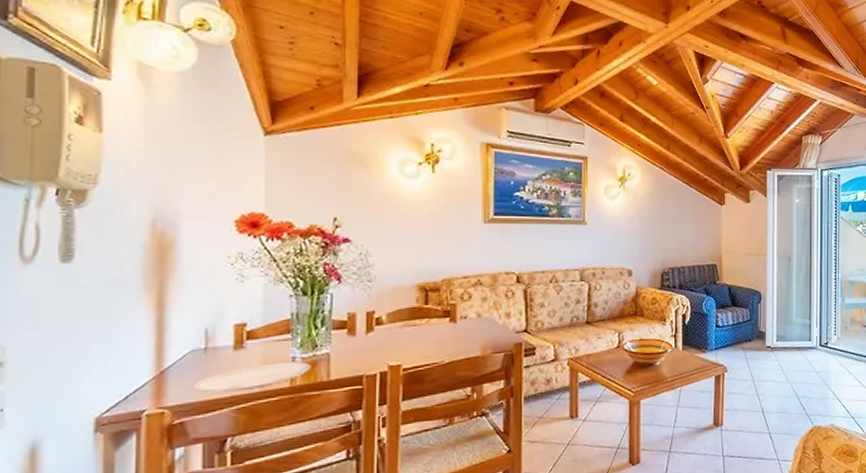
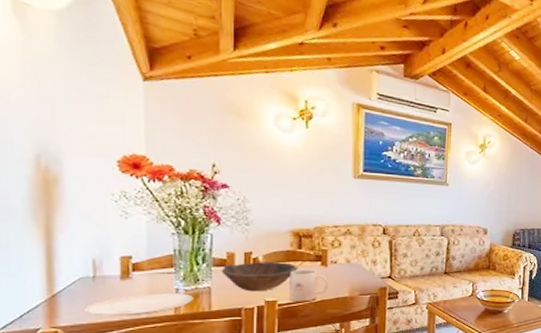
bowl: none [341,321,425,356] -> present [221,262,298,292]
mug: none [414,327,457,365] -> present [288,269,328,302]

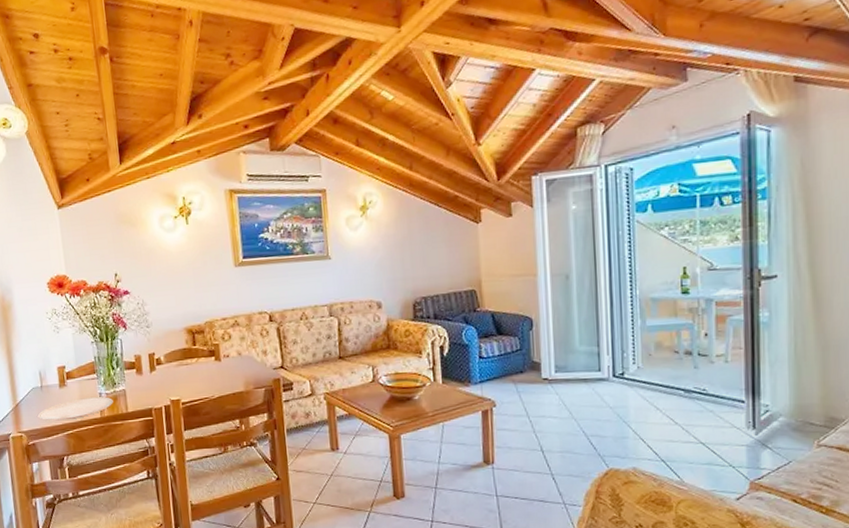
bowl: present [221,262,298,292] -> none [132,360,195,392]
mug: present [288,269,328,302] -> none [188,365,224,400]

